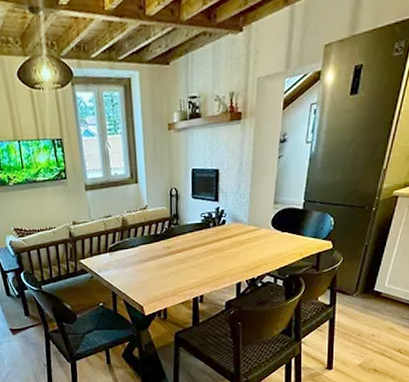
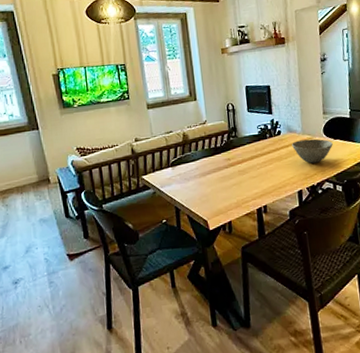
bowl: none [236,230,280,256] -> present [292,138,333,164]

